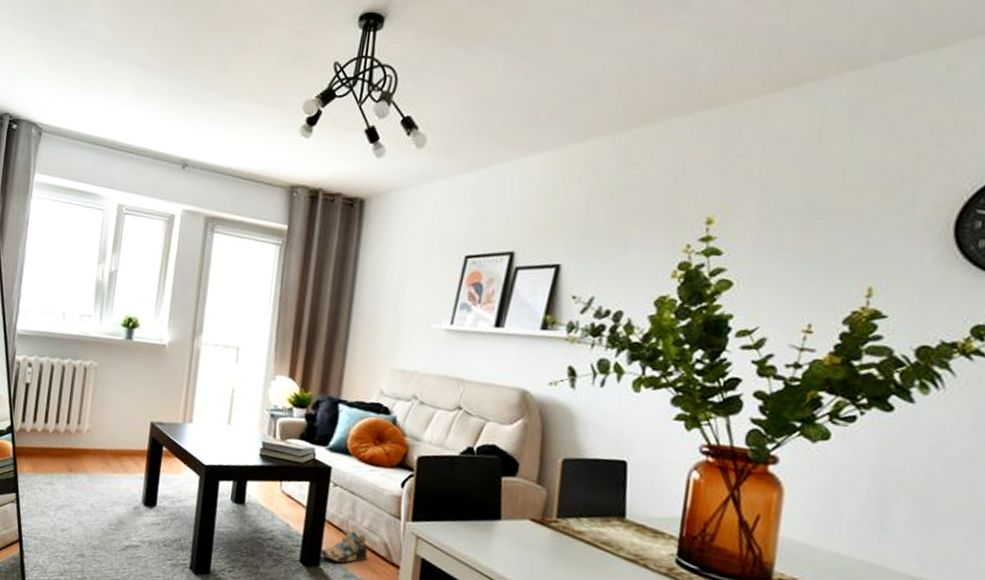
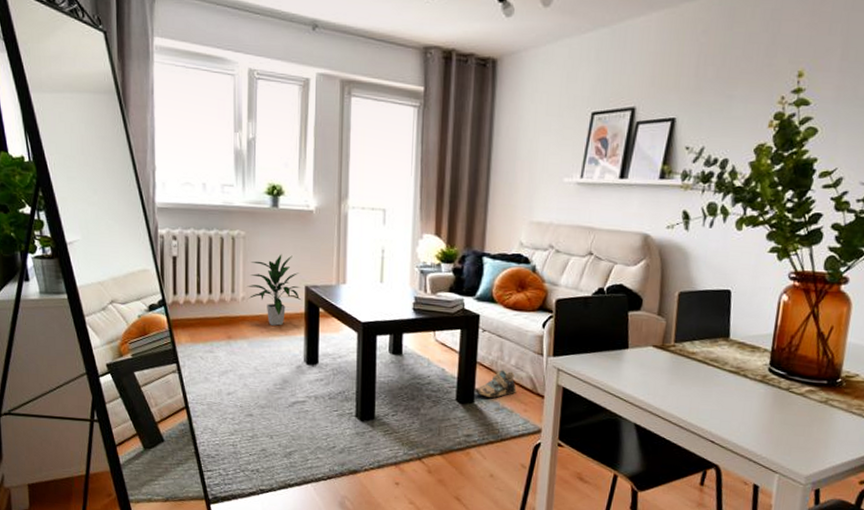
indoor plant: none [93,387,146,462] -> present [247,253,302,326]

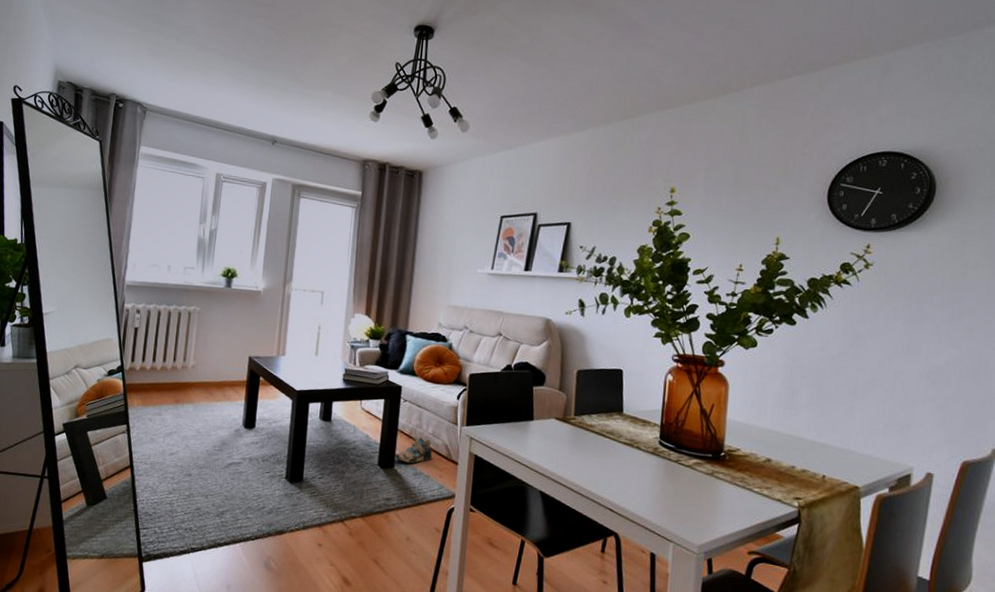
indoor plant: present [247,253,302,326] -> none [197,327,245,392]

